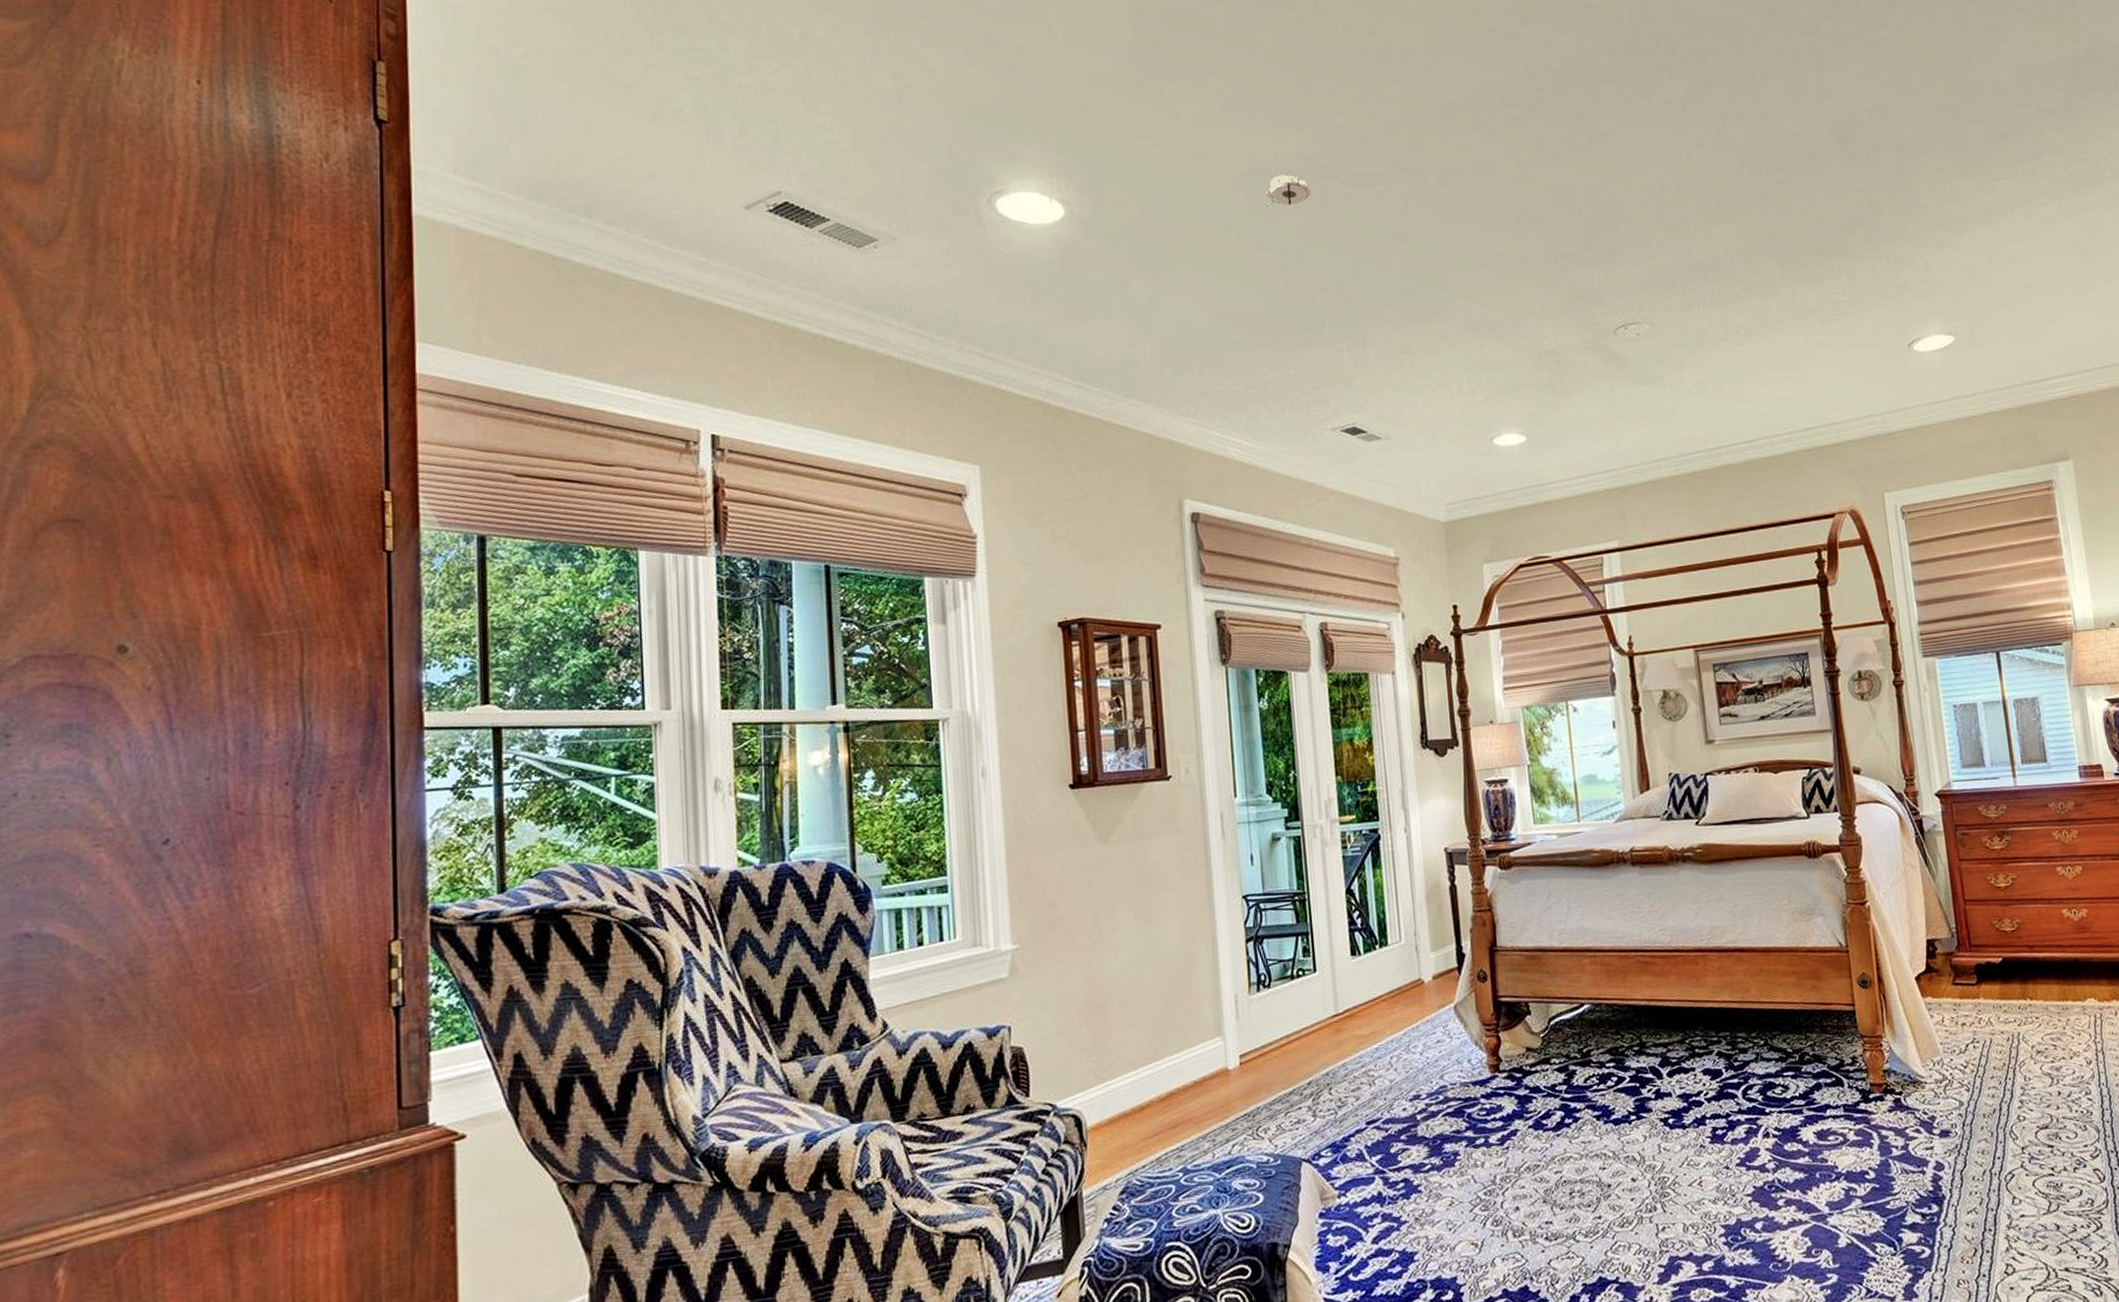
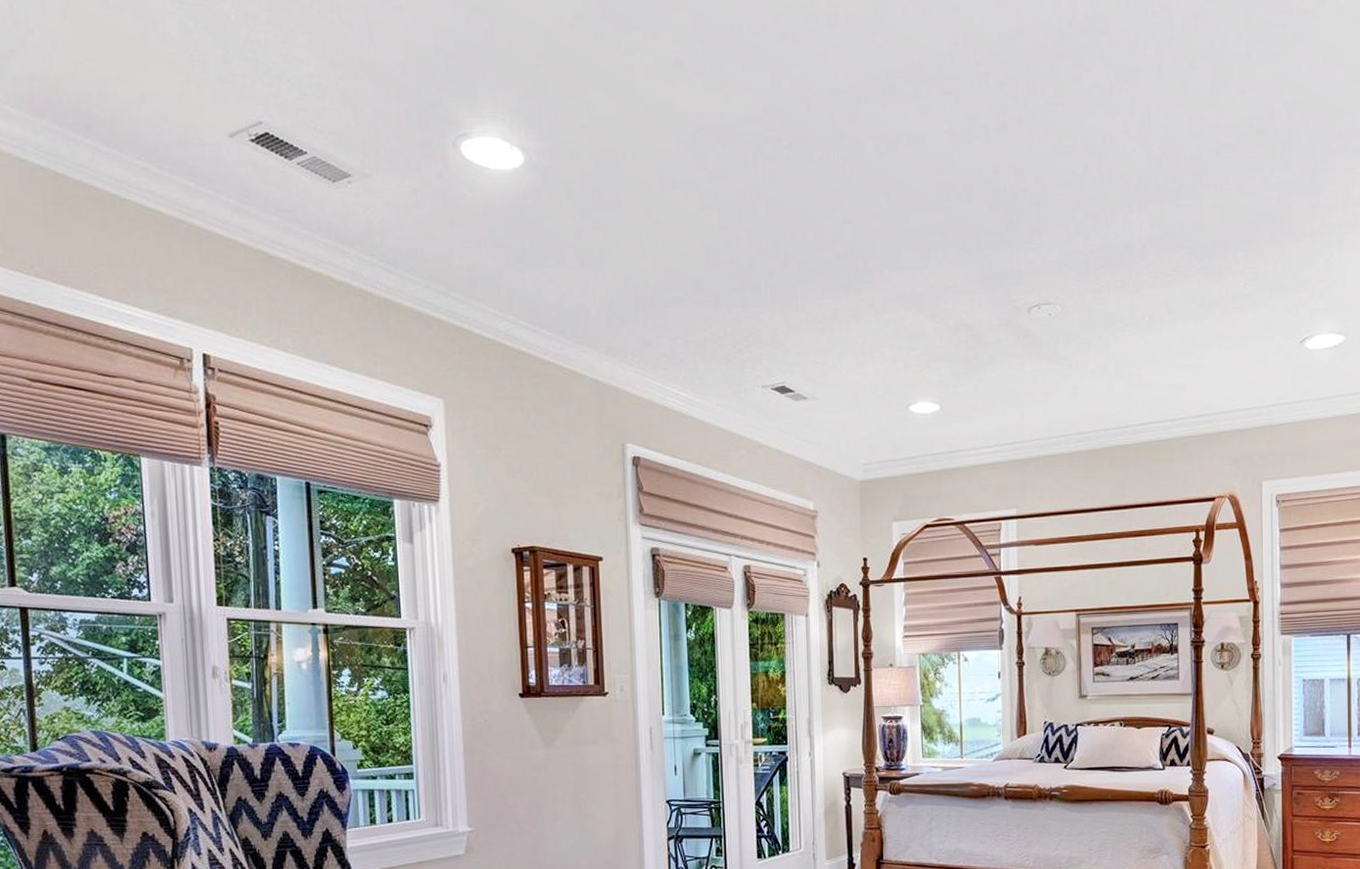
smoke detector: present [1266,174,1312,206] -> none [712,135,755,166]

